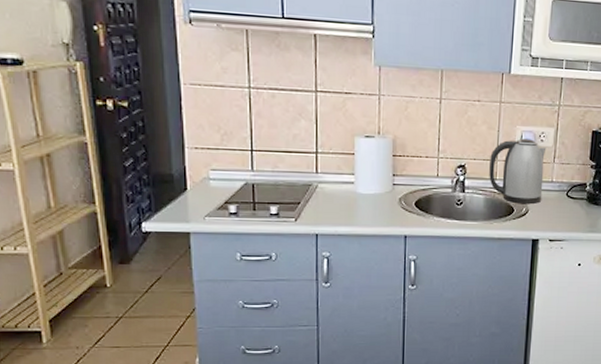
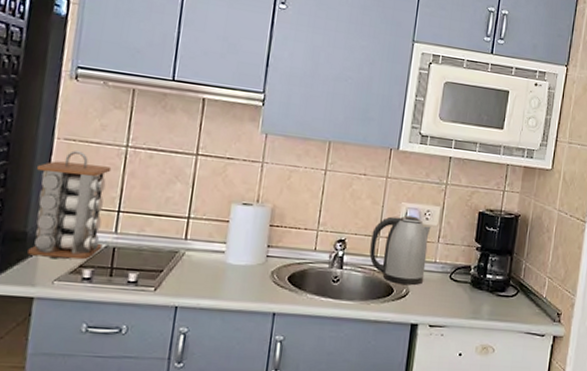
spice rack: none [169,95,242,197] -> present [27,151,112,260]

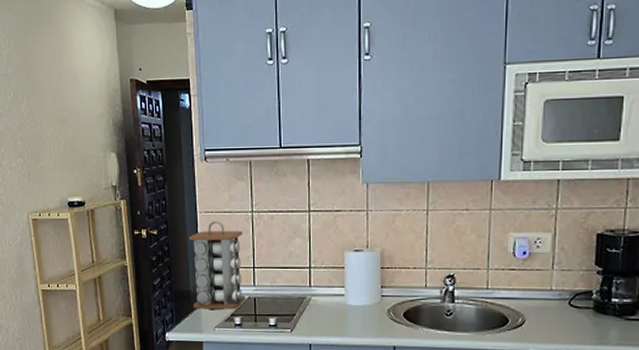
kettle: present [369,215,431,285] -> none [480,245,544,315]

